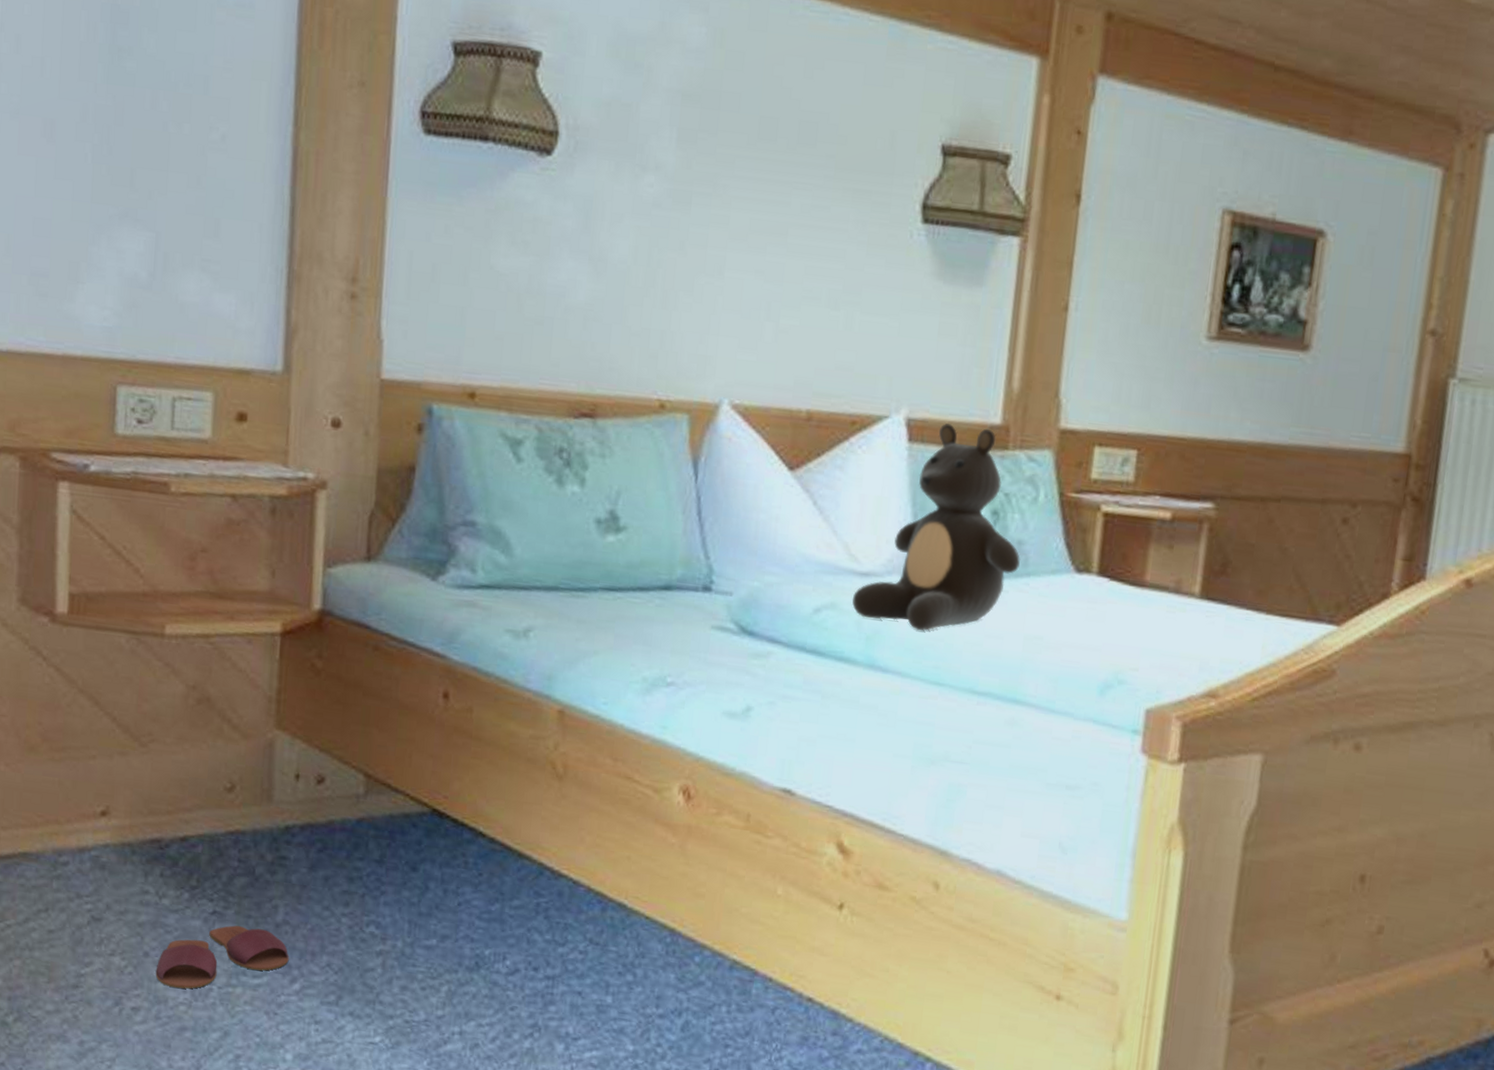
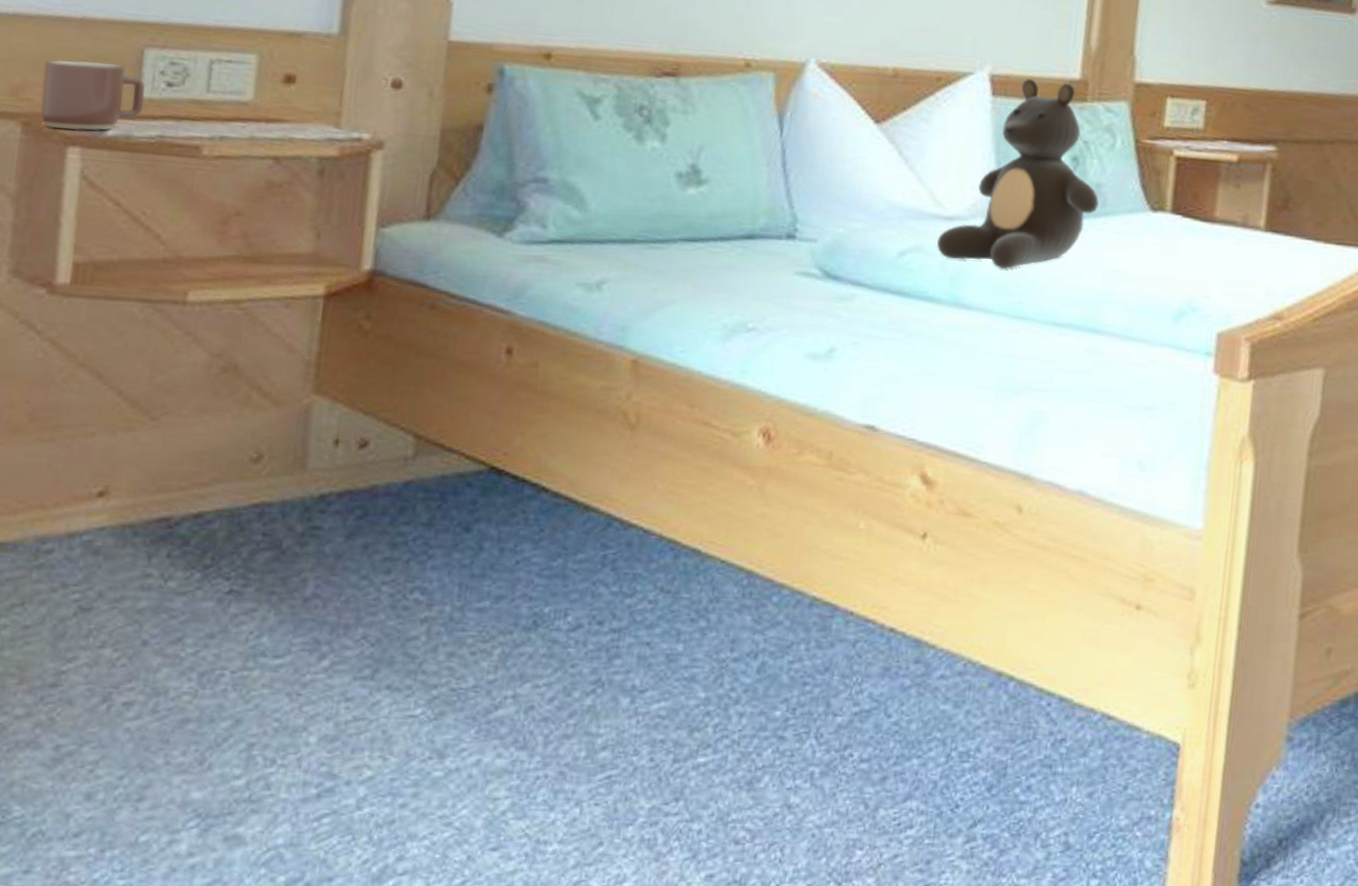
mug: none [33,396,119,466] -> present [40,59,145,131]
slippers: present [155,925,289,989] -> none [155,604,318,677]

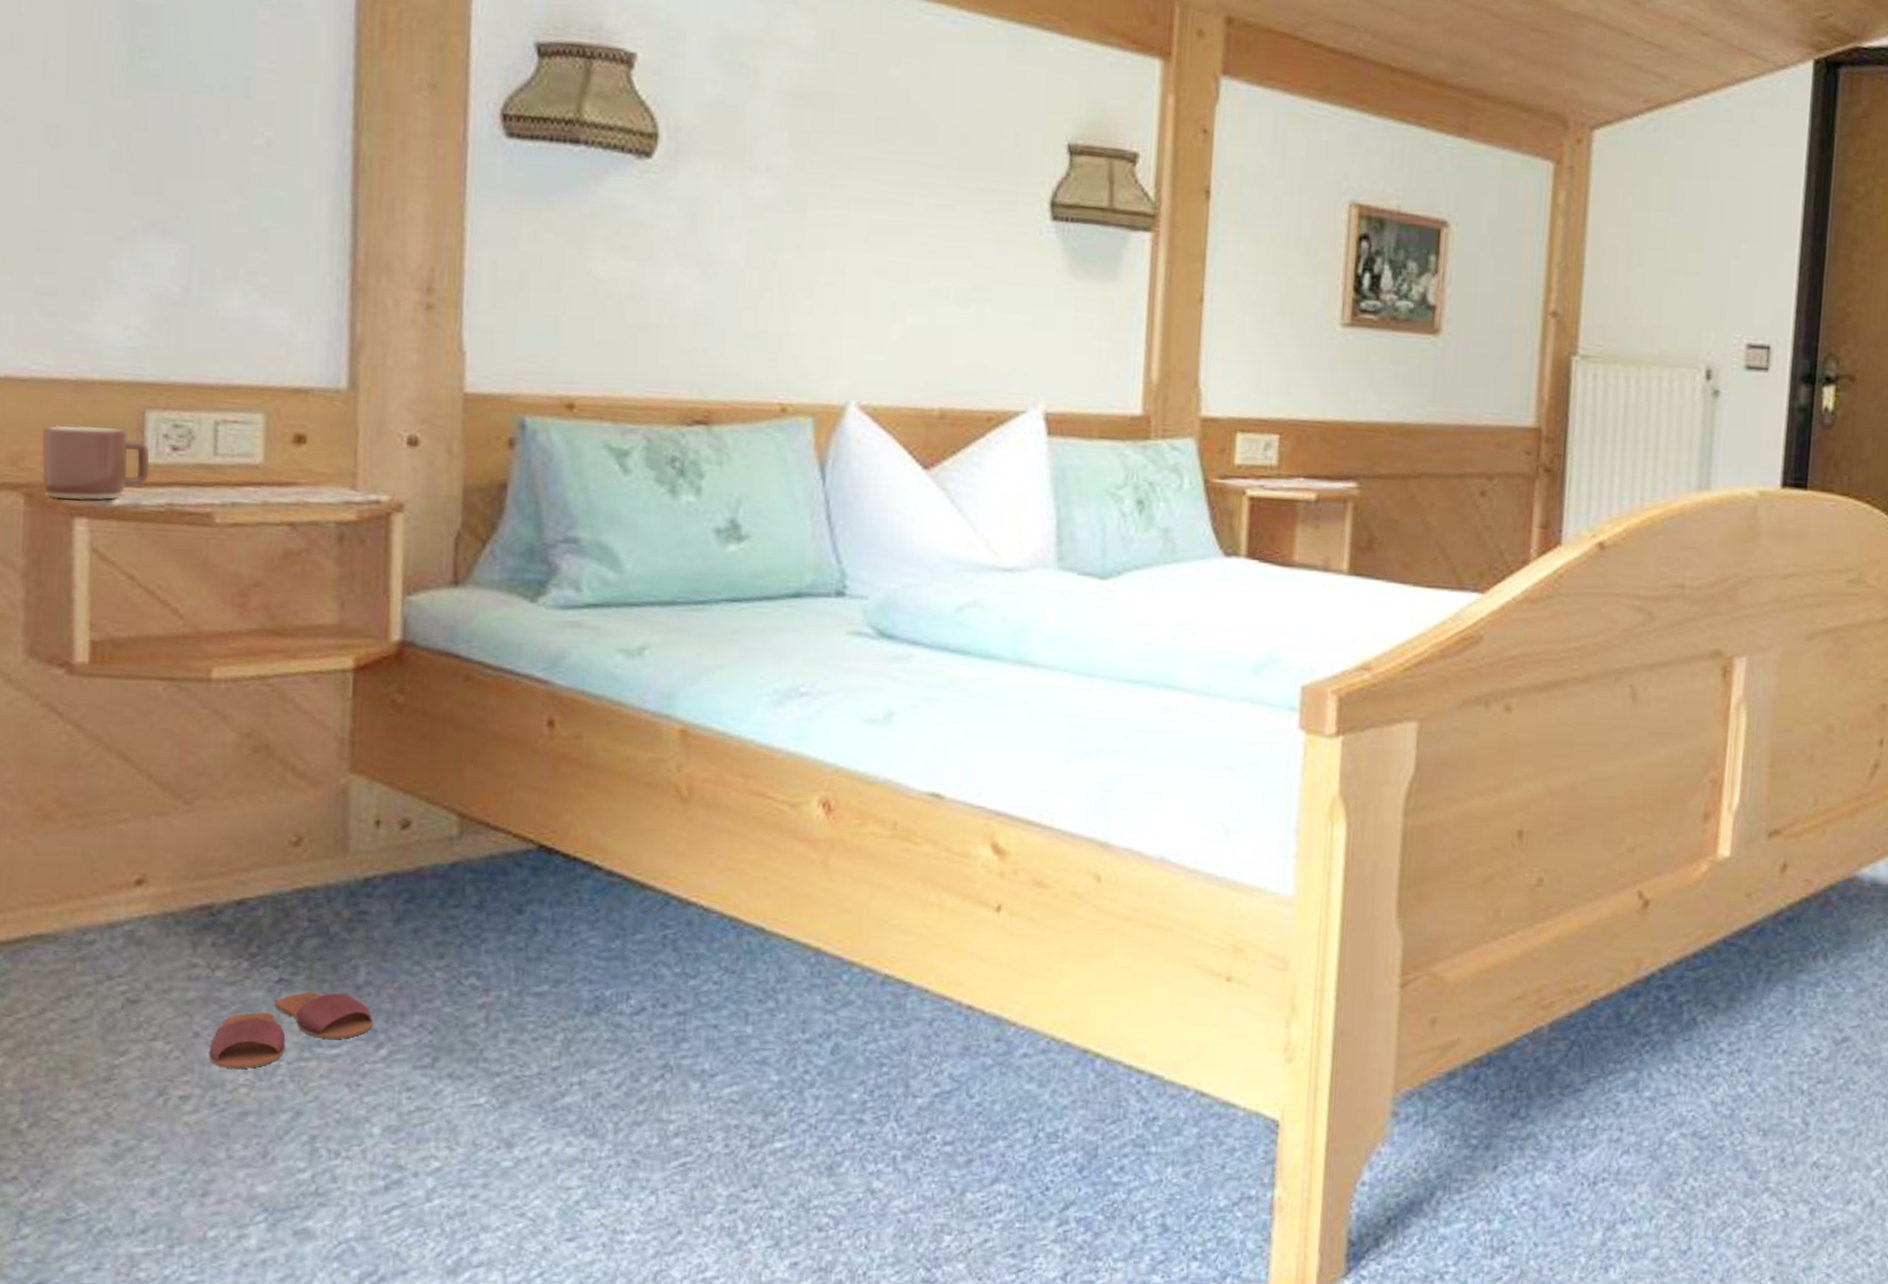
slippers: none [155,604,318,677] -> present [208,992,374,1068]
teddy bear: present [937,79,1099,269] -> none [997,416,1168,623]

